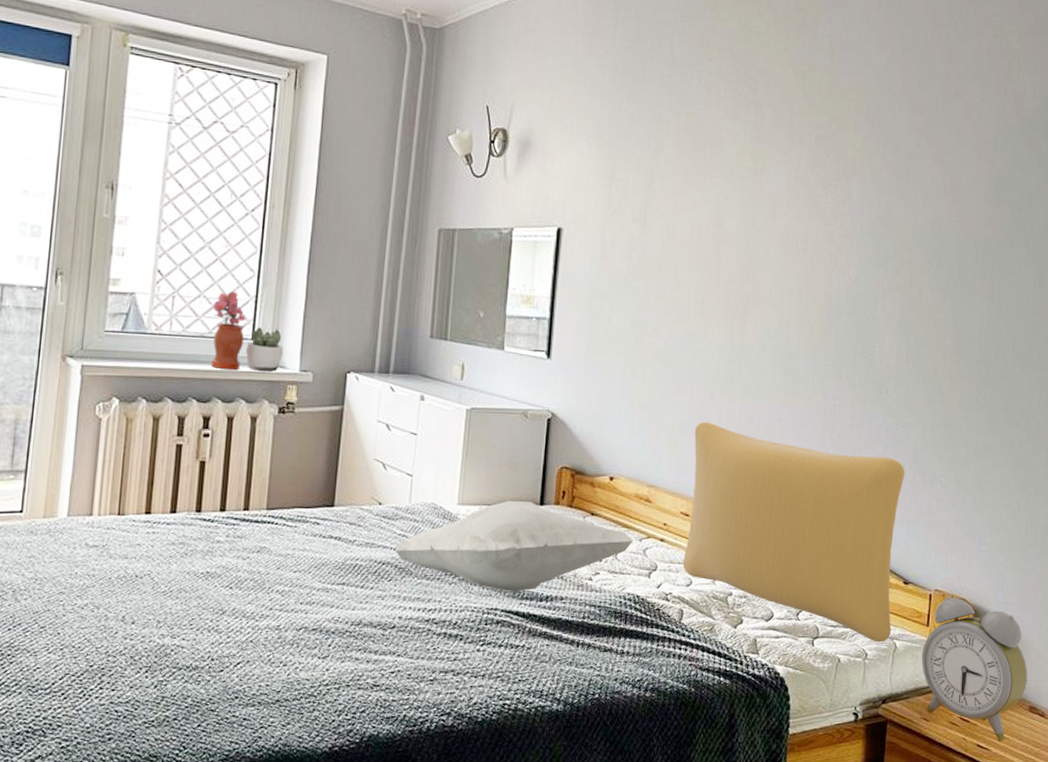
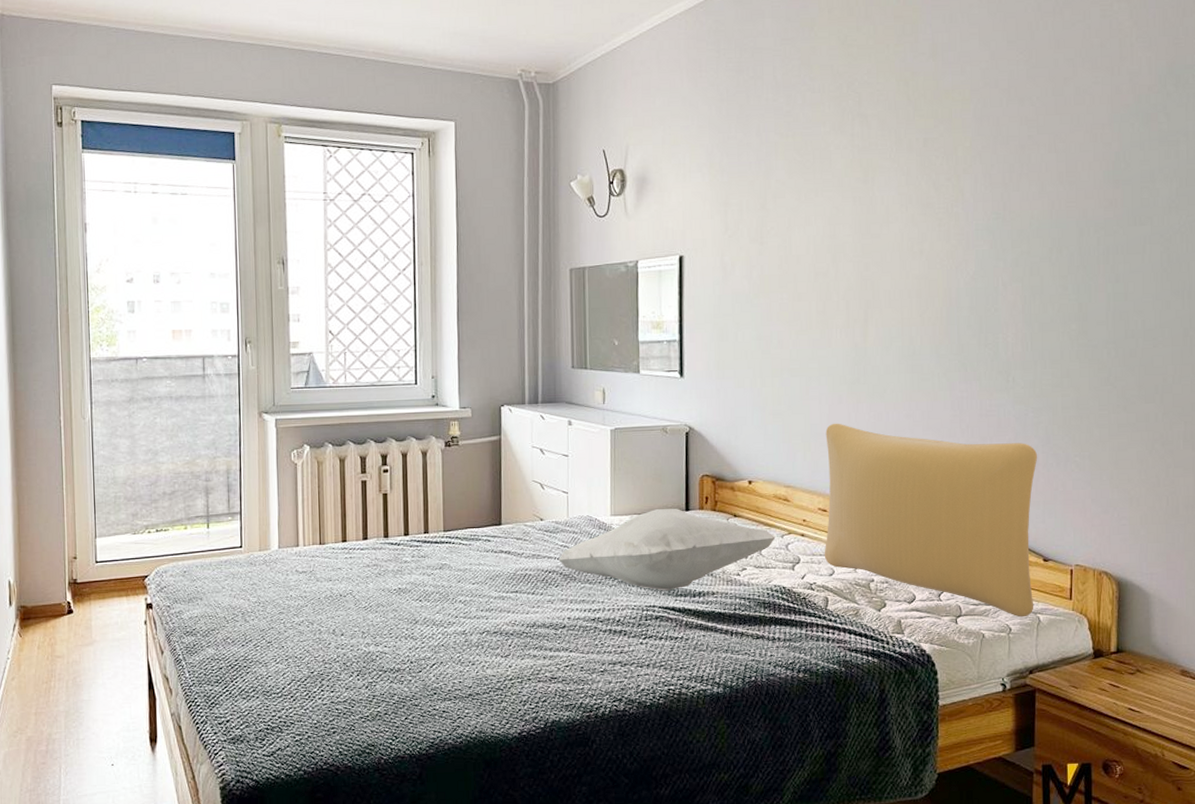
potted flower: present [211,291,246,369] -> none [379,343,409,412]
succulent plant: present [245,326,284,373] -> none [411,372,444,412]
alarm clock: present [921,596,1028,741] -> none [1066,570,1177,704]

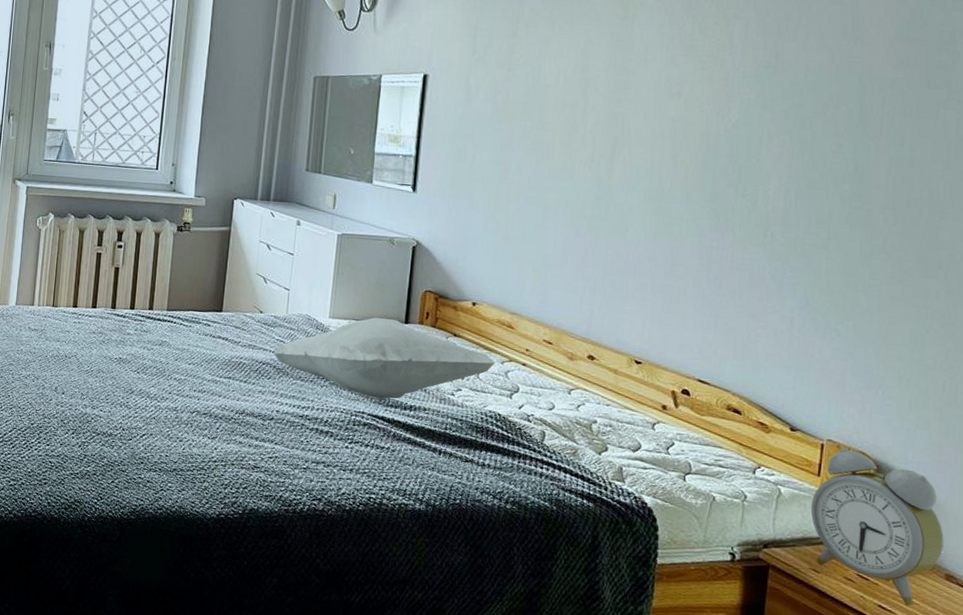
cushion: present [824,423,1038,617] -> none [545,256,793,487]
alarm clock: none [1066,570,1177,704] -> present [810,447,944,606]

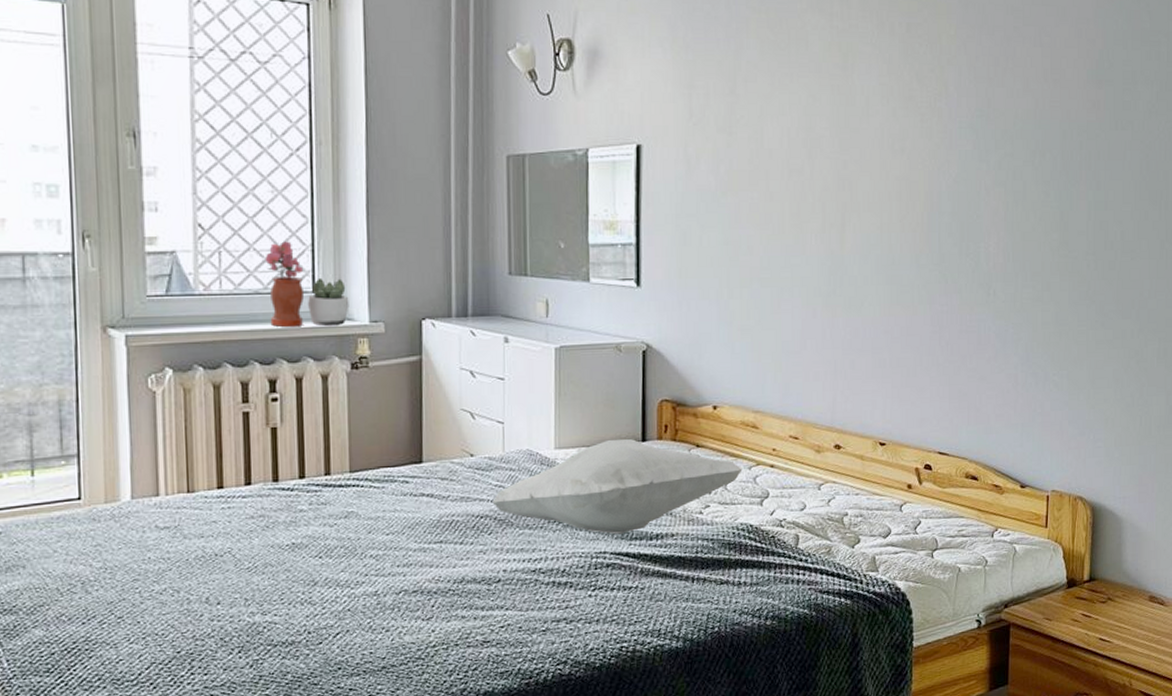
potted flower: none [124,129,152,194] -> present [265,241,305,327]
succulent plant: none [151,159,182,197] -> present [307,277,350,327]
alarm clock: present [810,447,944,606] -> none [1041,495,1147,633]

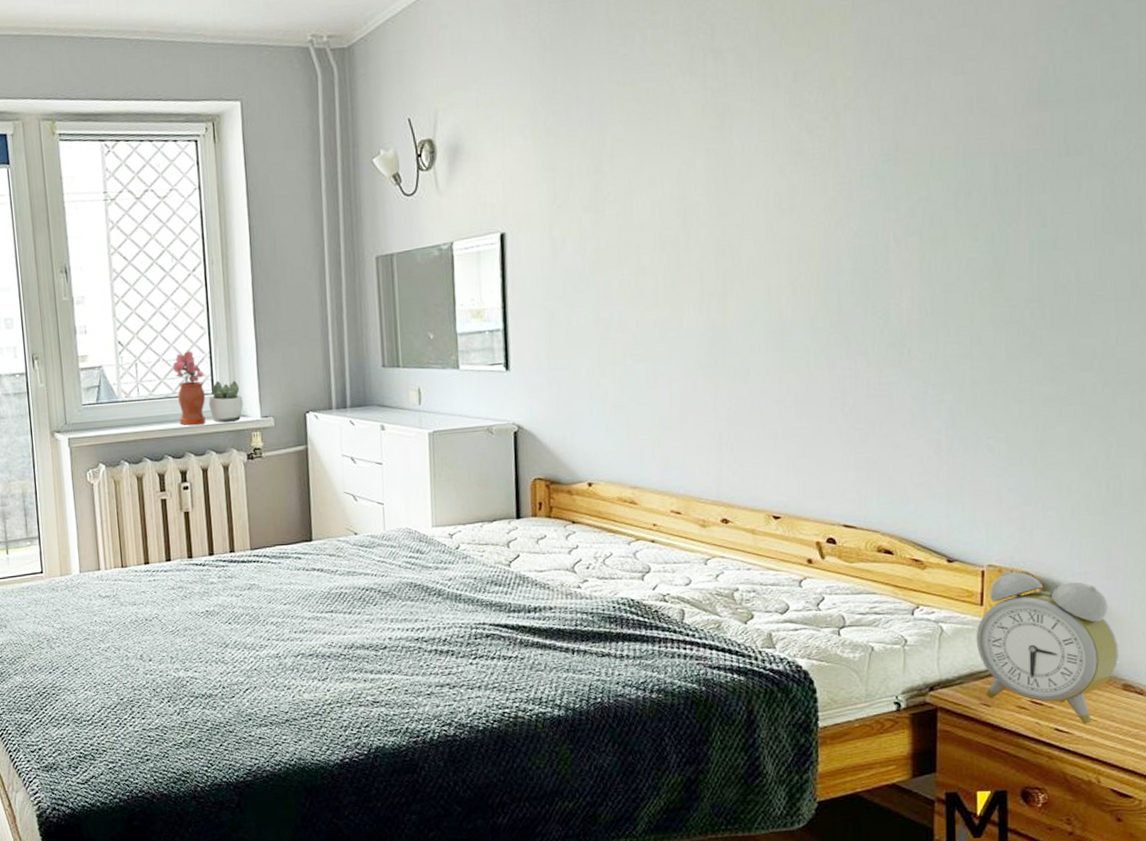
cushion: present [492,439,743,534] -> none [376,517,621,607]
alarm clock: none [1041,495,1147,633] -> present [976,570,1119,724]

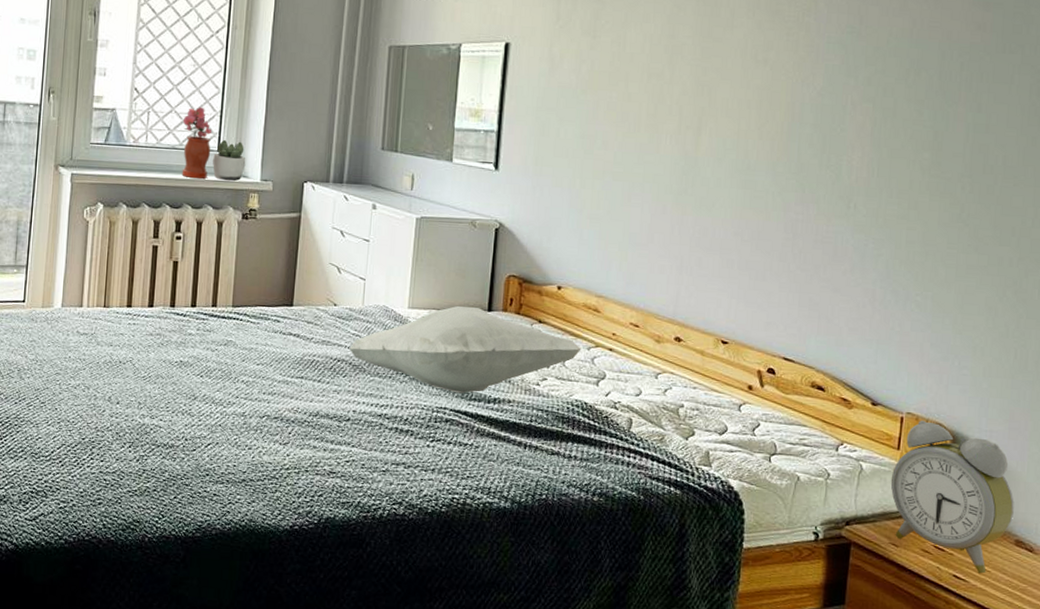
cushion: none [376,517,621,607] -> present [349,306,581,394]

